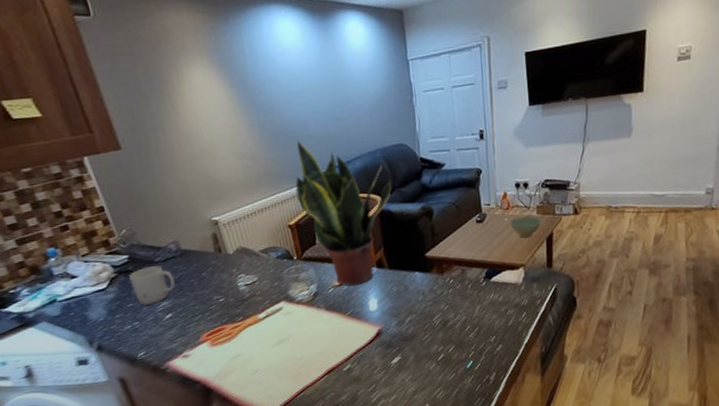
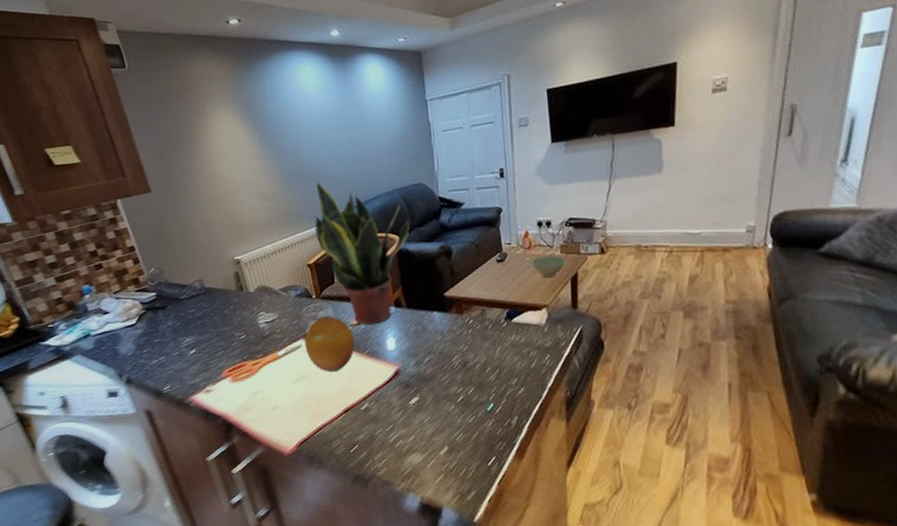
mug: present [129,266,175,306] -> none [156,303,199,342]
fruit: none [285,277,337,334] -> present [304,316,355,372]

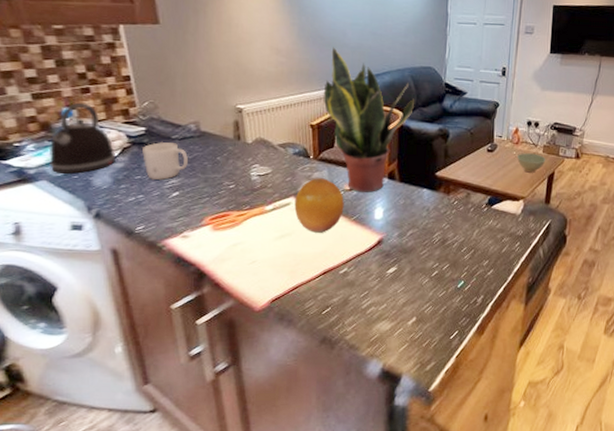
kettle: none [77,278,135,347] -> present [48,102,115,175]
mug: none [156,303,199,342] -> present [142,141,188,181]

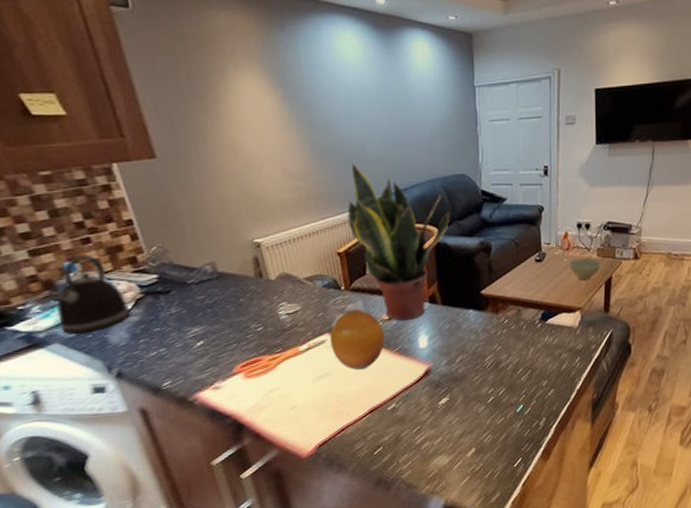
mug: present [142,141,188,181] -> none [157,288,209,332]

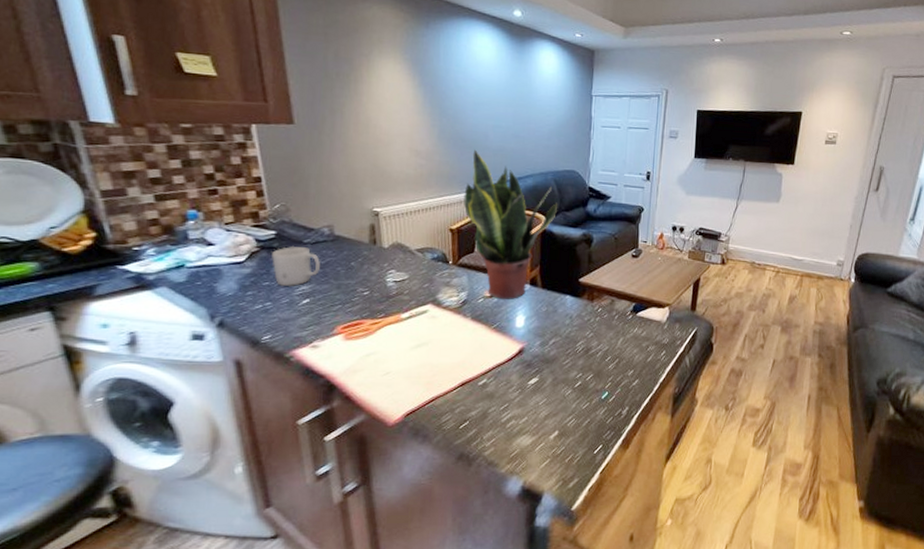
kettle: present [55,254,130,335] -> none [170,204,243,281]
mug: none [157,288,209,332] -> present [272,245,320,287]
fruit: present [330,309,385,370] -> none [432,284,484,342]
bowl: present [569,258,601,280] -> none [662,259,692,279]

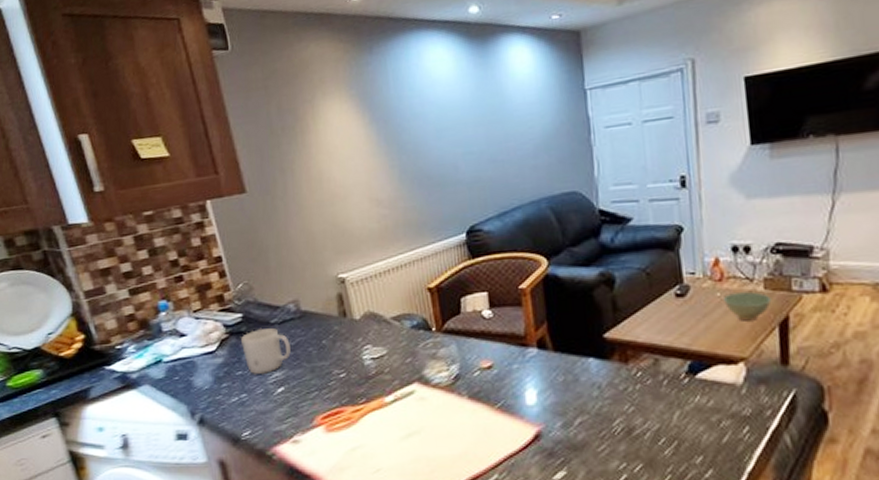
potted plant: present [463,149,557,299] -> none [439,186,560,370]
bowl: none [662,259,692,279] -> present [724,292,772,321]

